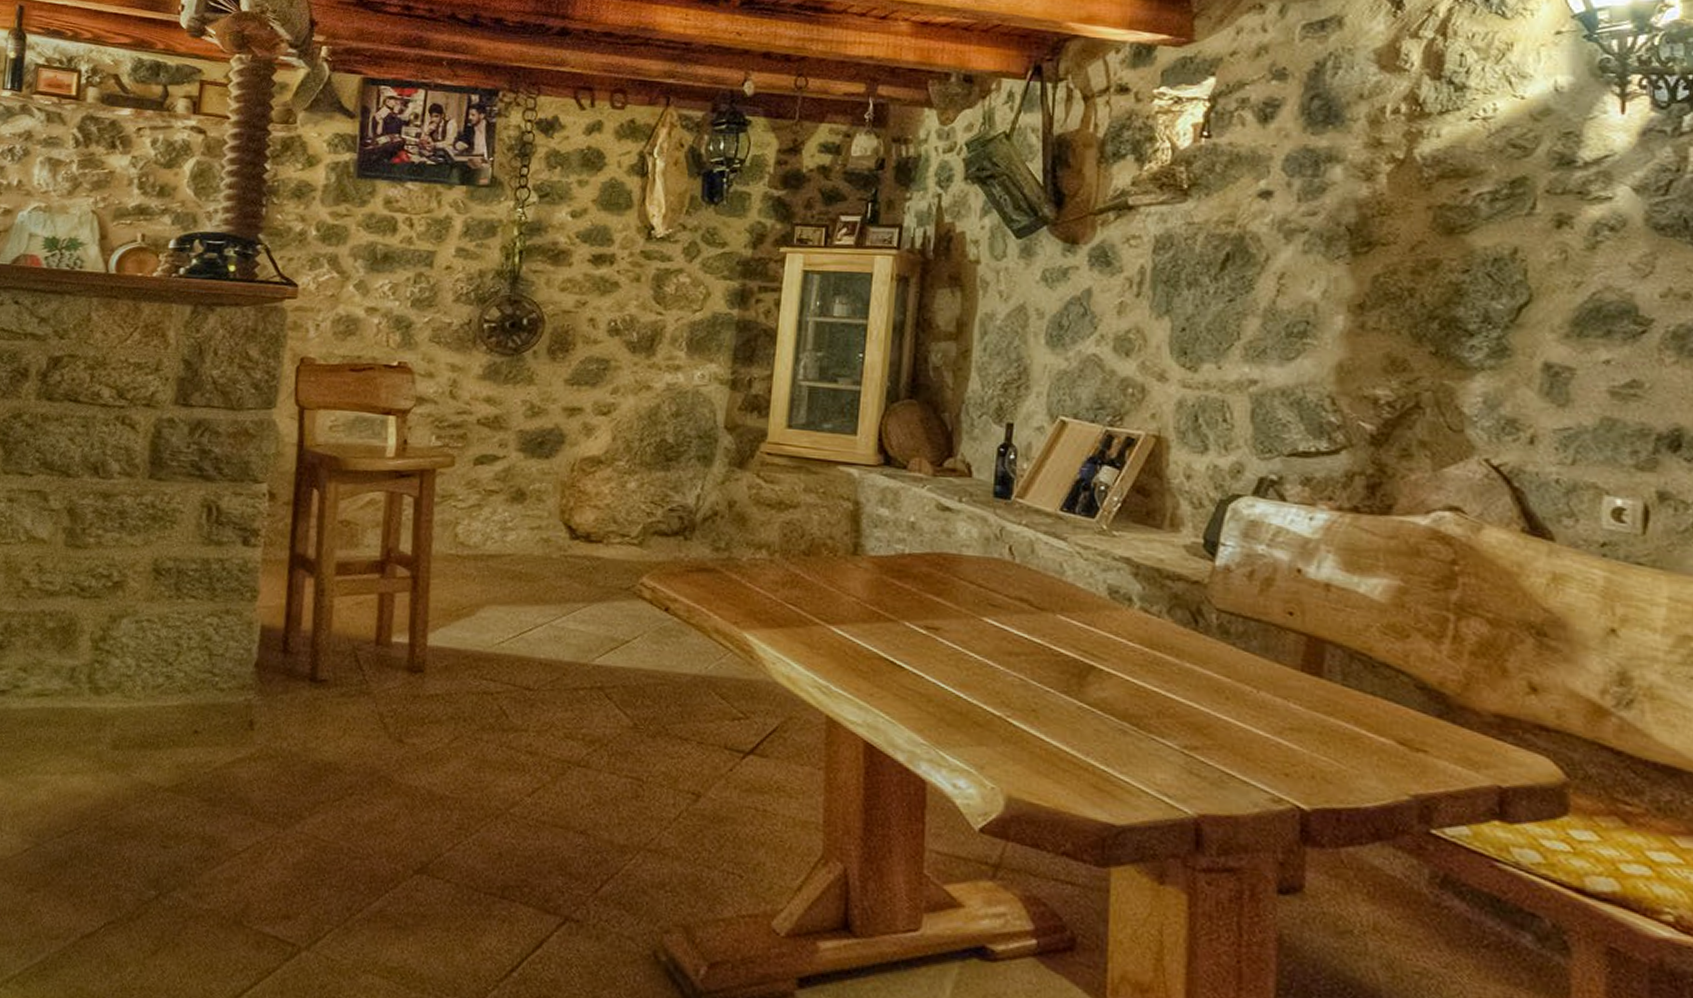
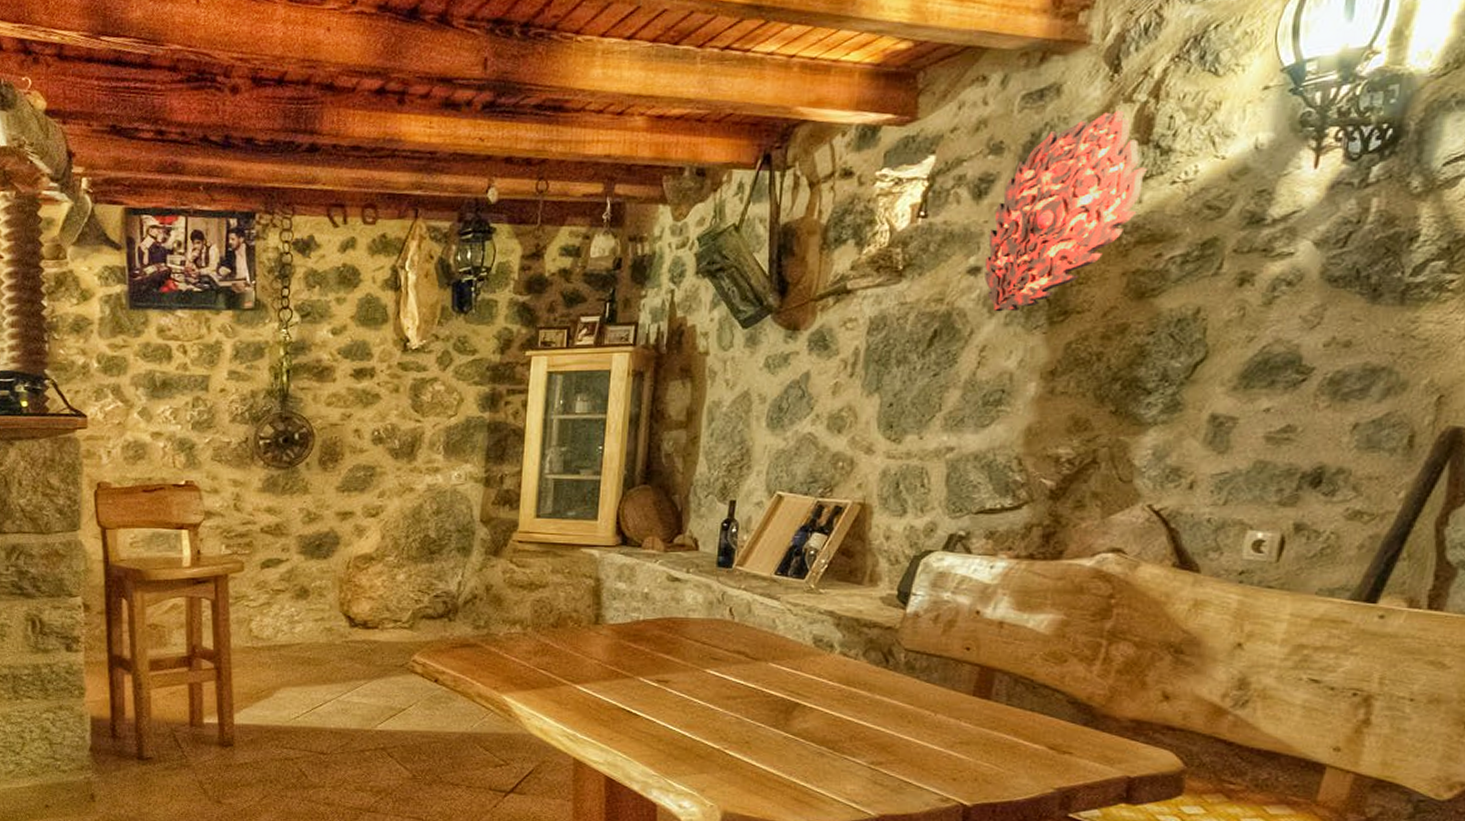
wall ornament: none [1277,45,1443,239] -> present [984,110,1148,312]

